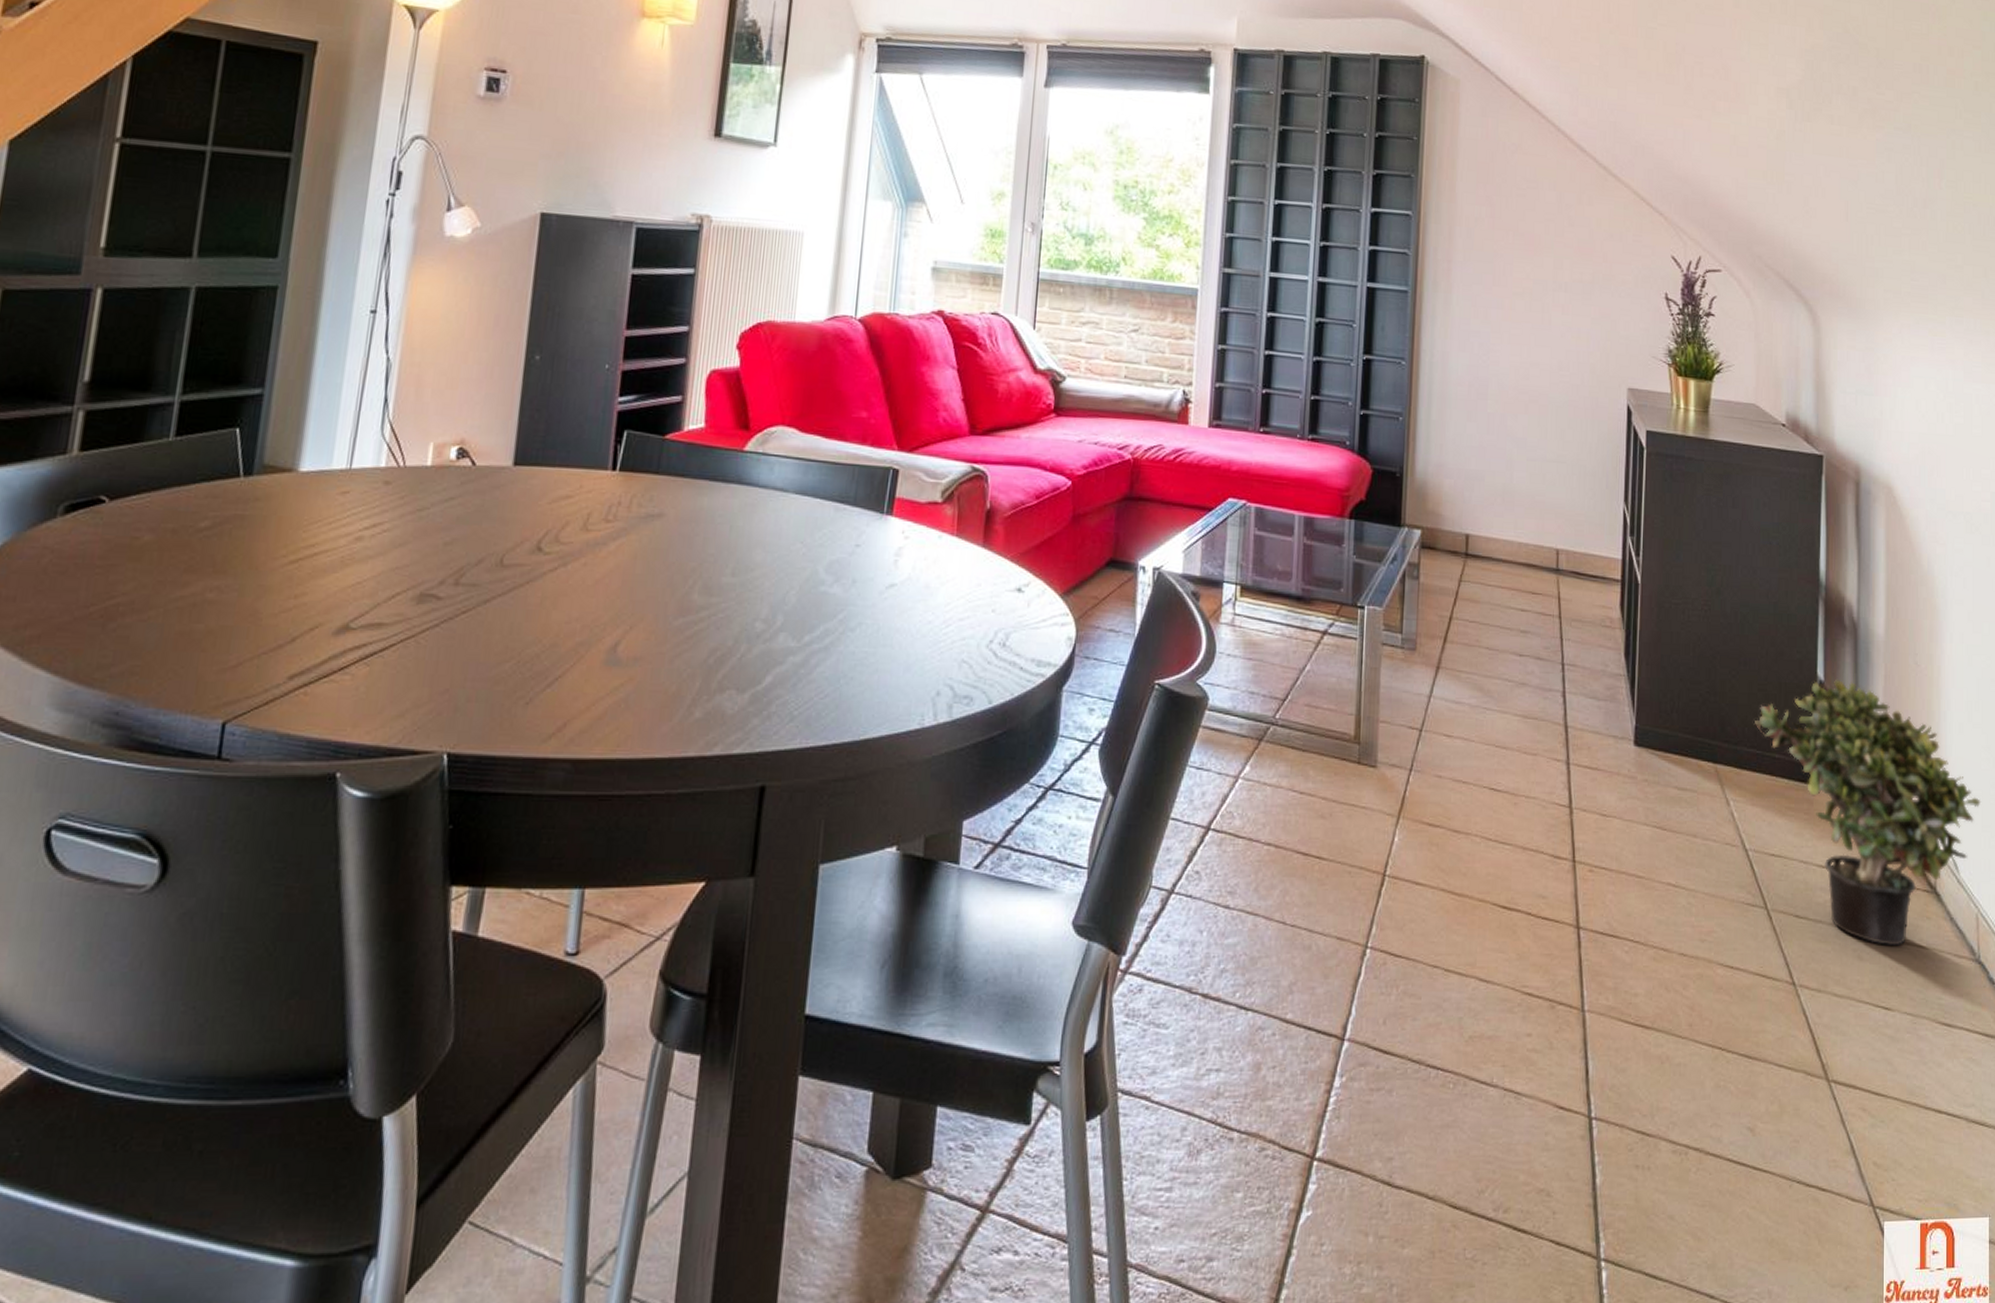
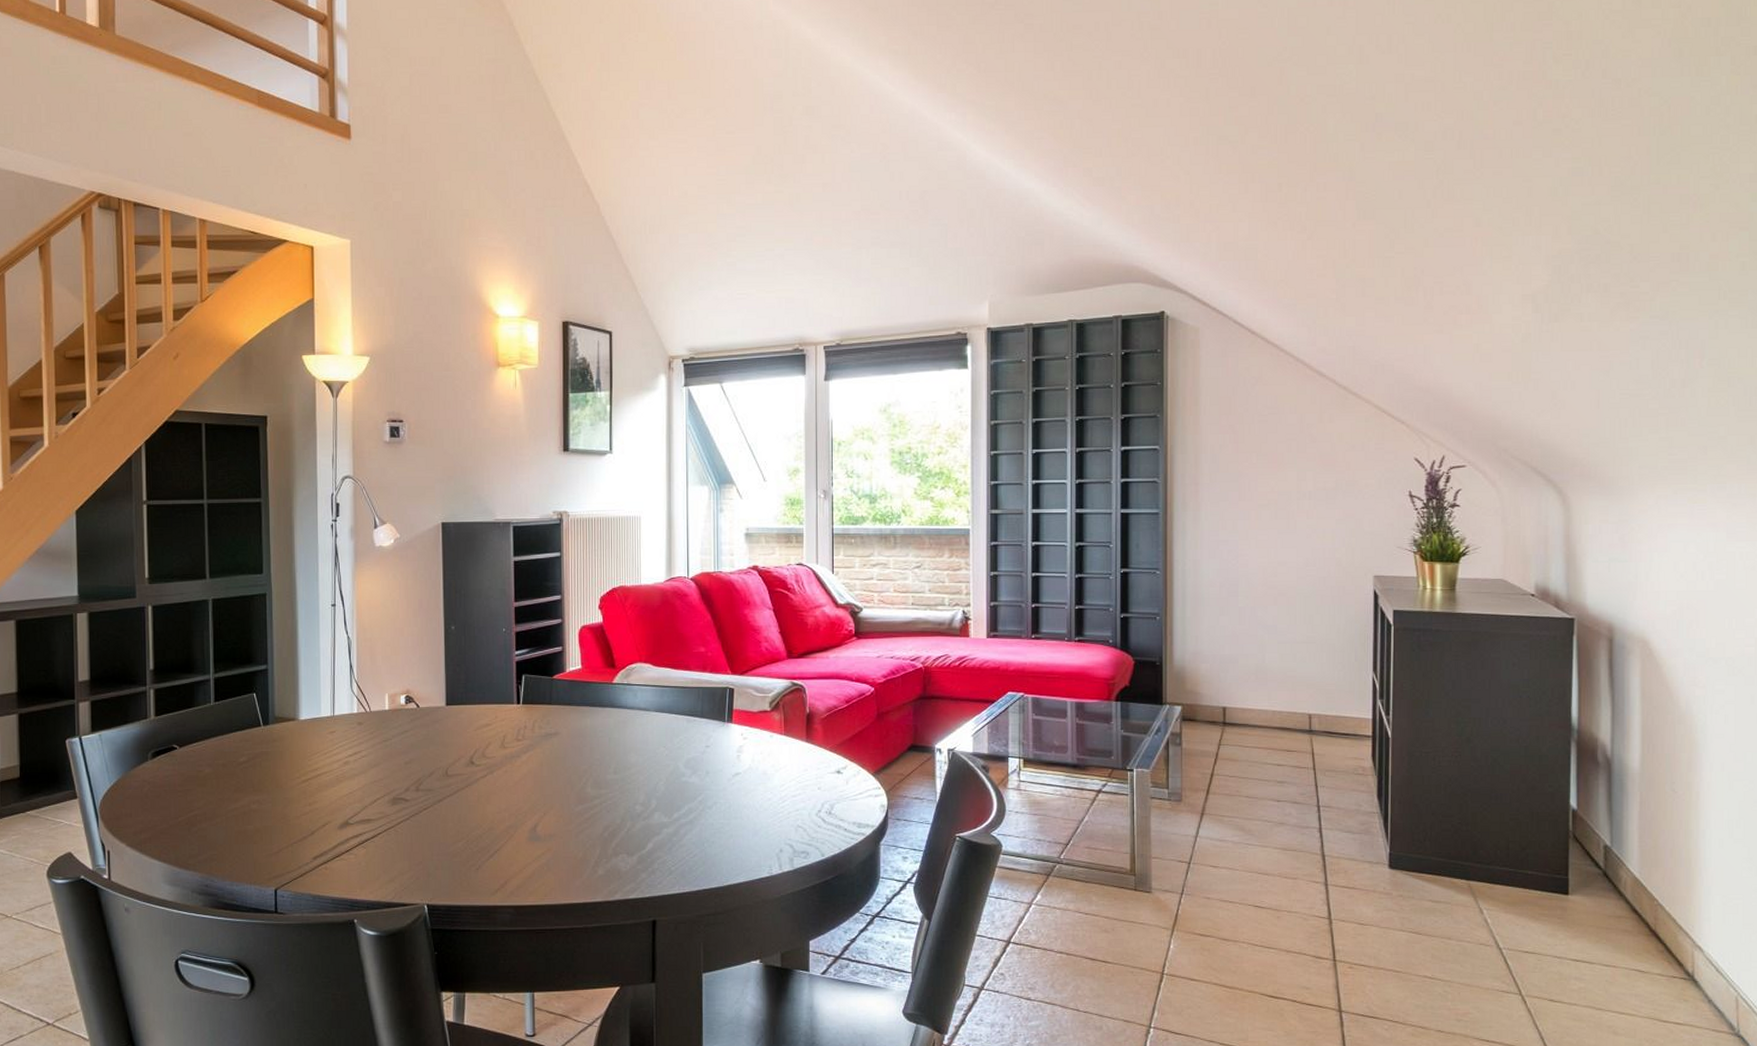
potted plant: present [1755,678,1982,945] -> none [1507,807,1742,1023]

